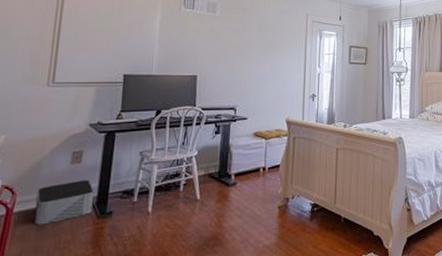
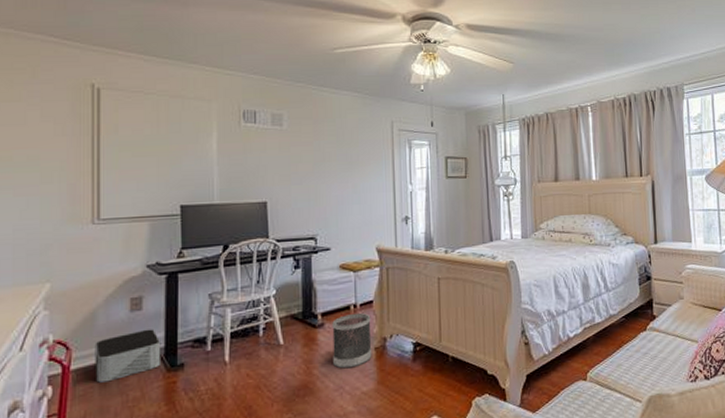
wastebasket: none [241,176,277,224] -> present [332,313,372,369]

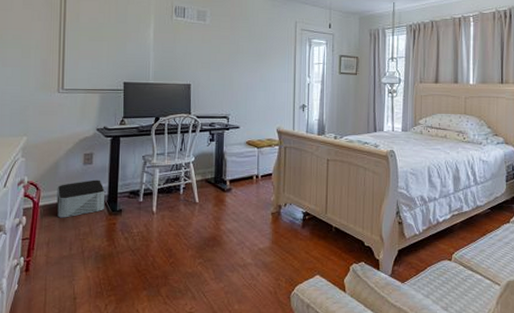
wastebasket: present [332,313,372,369] -> none [237,183,270,228]

